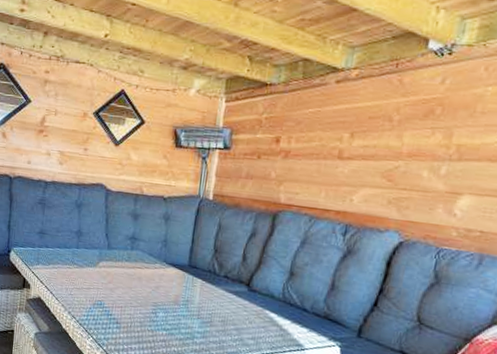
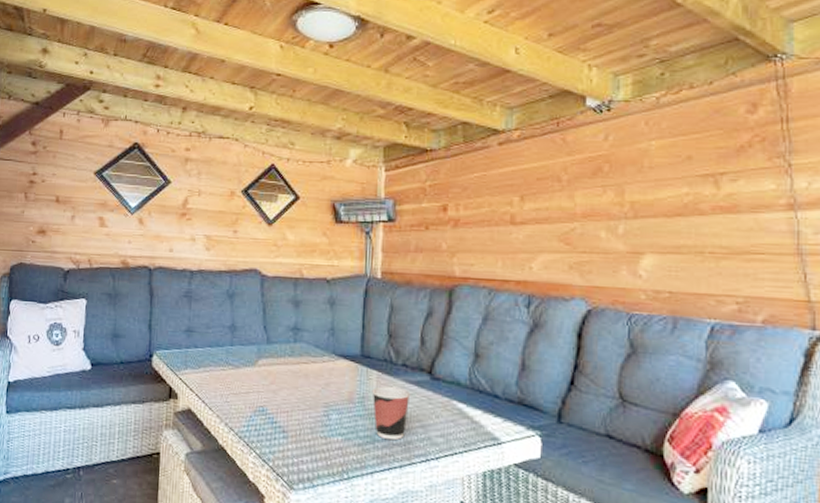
cup: none [195,293,229,338] -> present [372,386,411,440]

